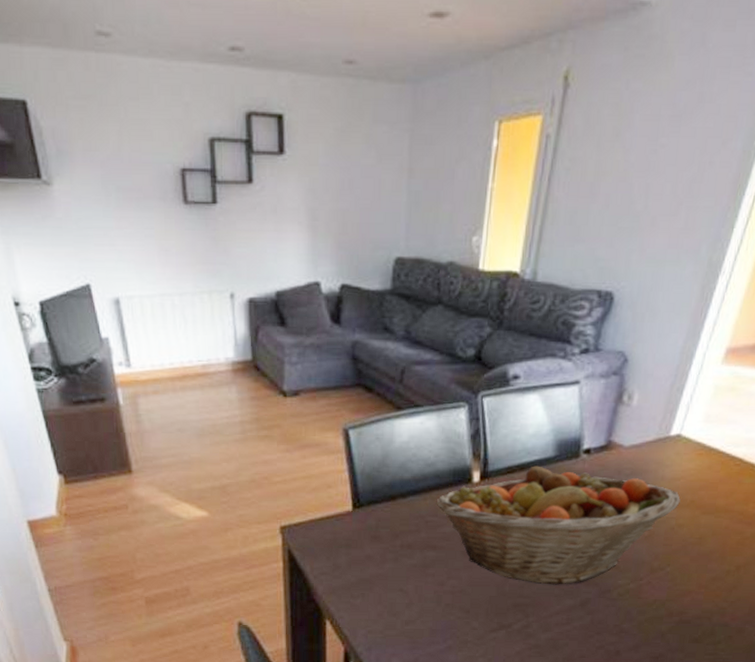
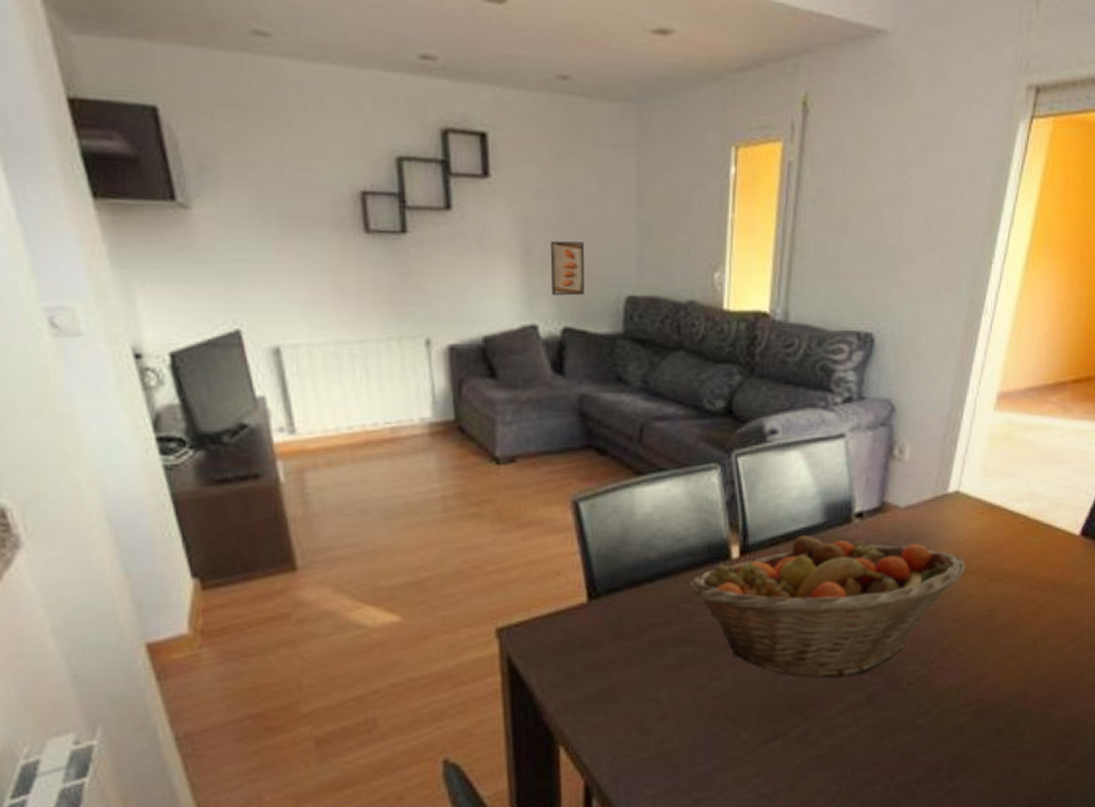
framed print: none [332,210,362,257] -> present [550,241,585,296]

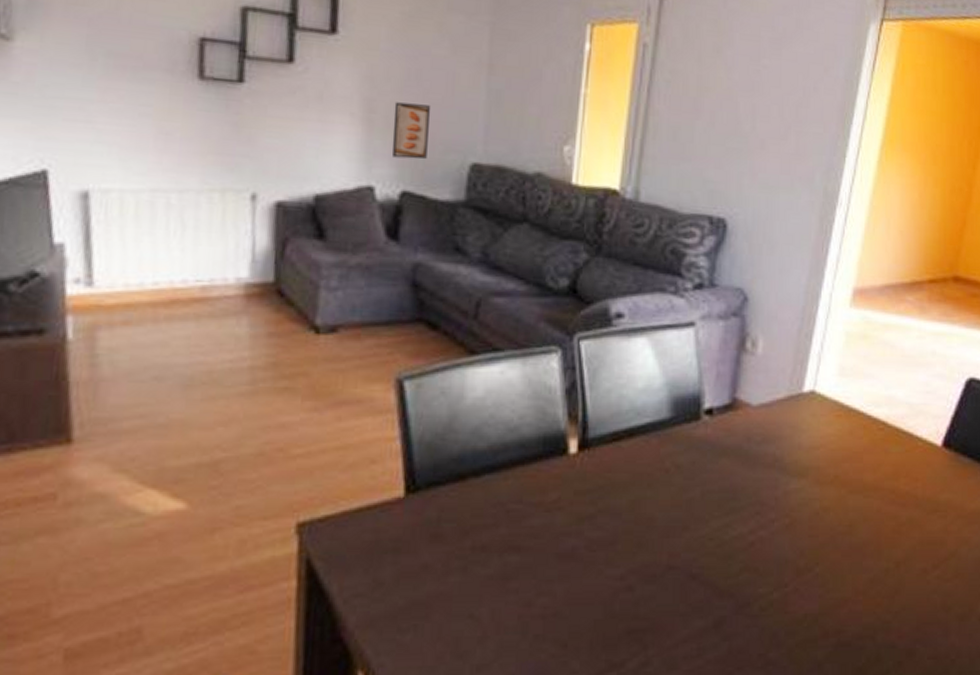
fruit basket: present [689,535,966,679] -> none [520,431,822,599]

